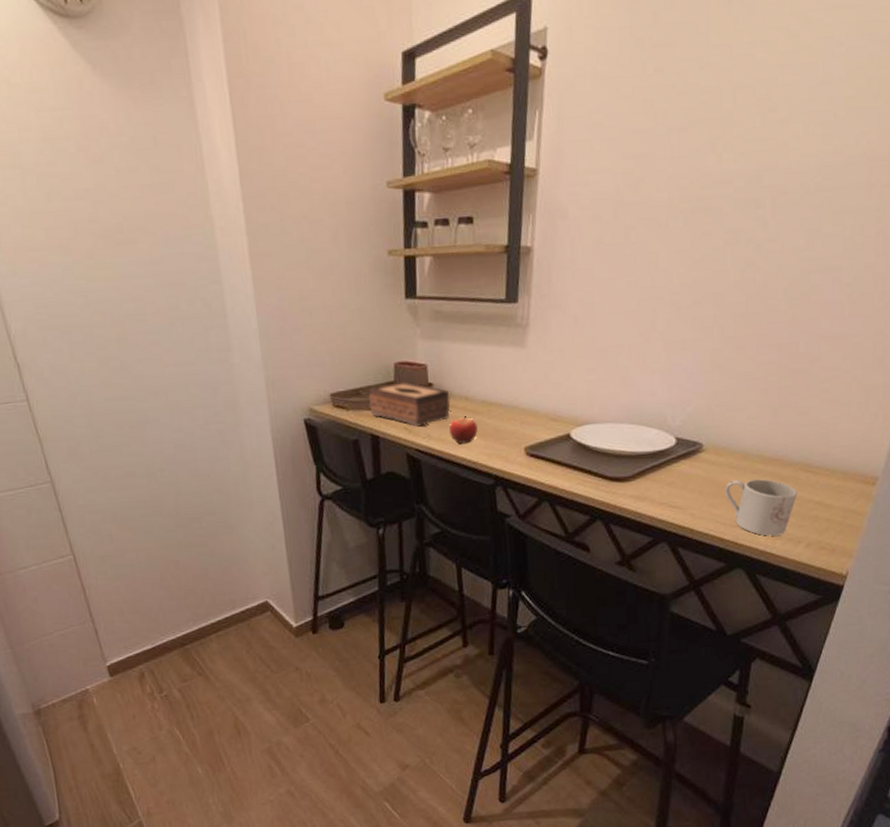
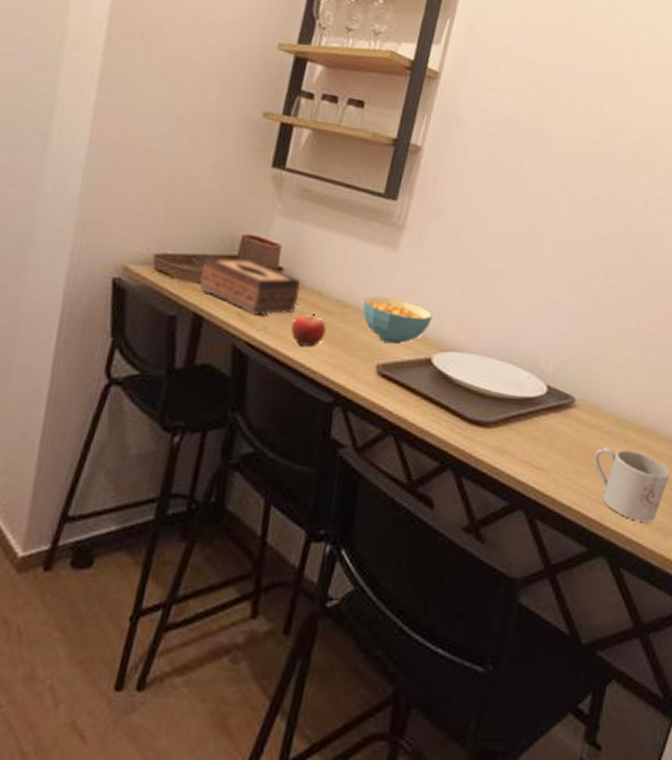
cereal bowl: none [505,389,565,429] -> present [363,296,432,345]

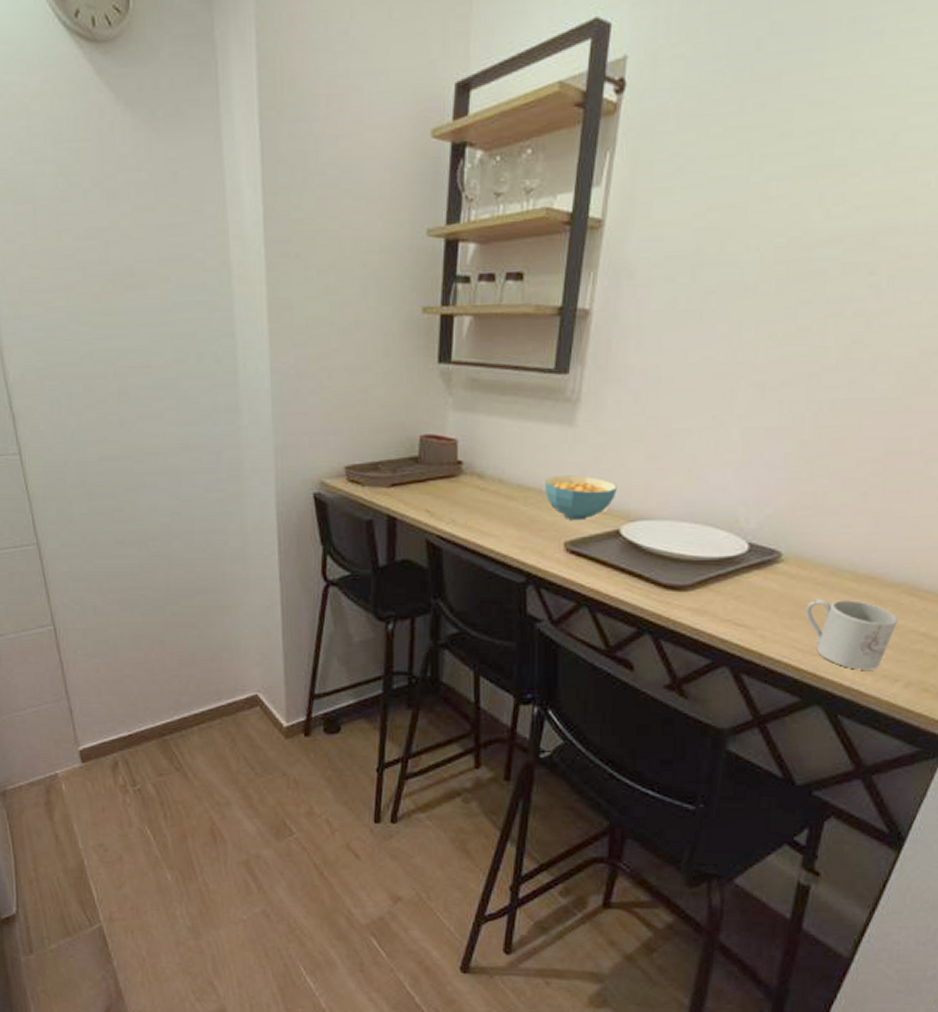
tissue box: present [199,256,301,316] -> none [388,456,481,510]
fruit: present [291,314,326,348] -> none [478,501,511,534]

